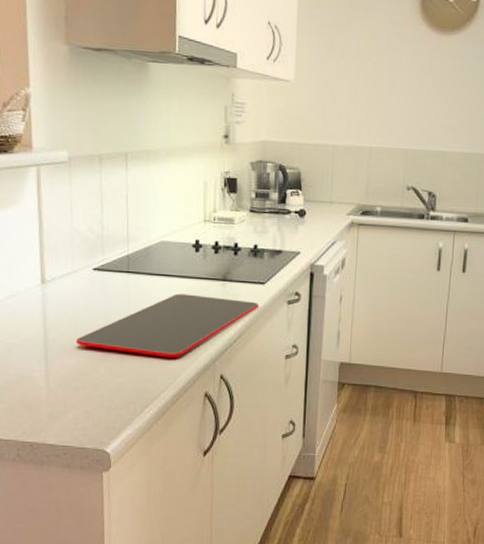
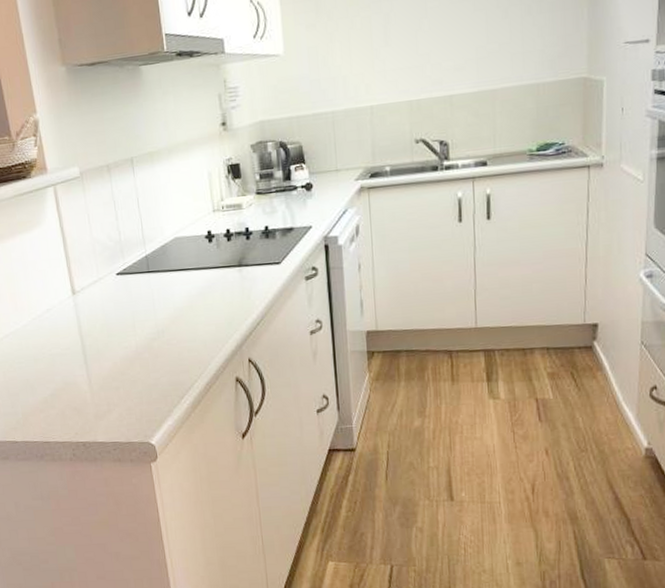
cutting board: present [76,293,260,358] -> none [110,282,278,349]

